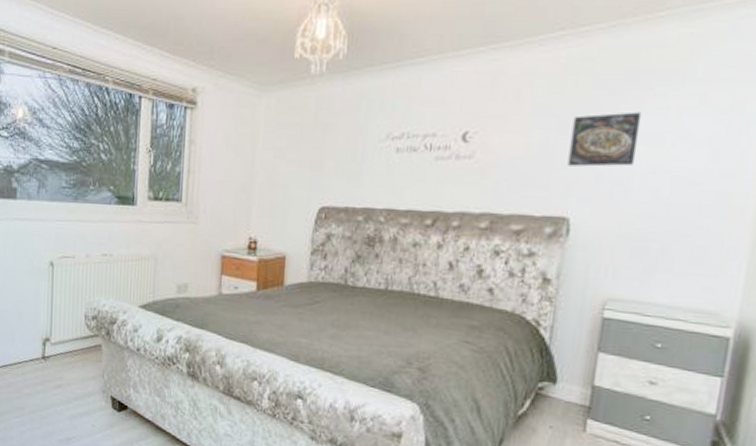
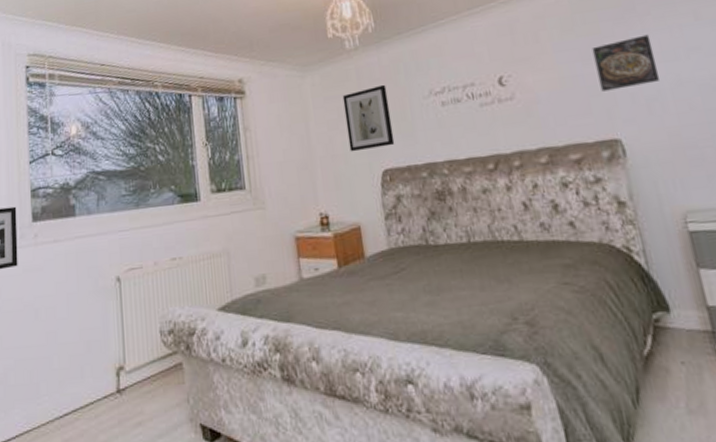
wall art: none [291,119,344,184] -> present [342,84,395,152]

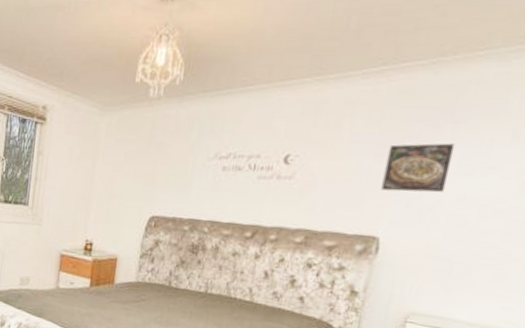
wall art: present [342,84,395,152] -> none [126,138,176,197]

